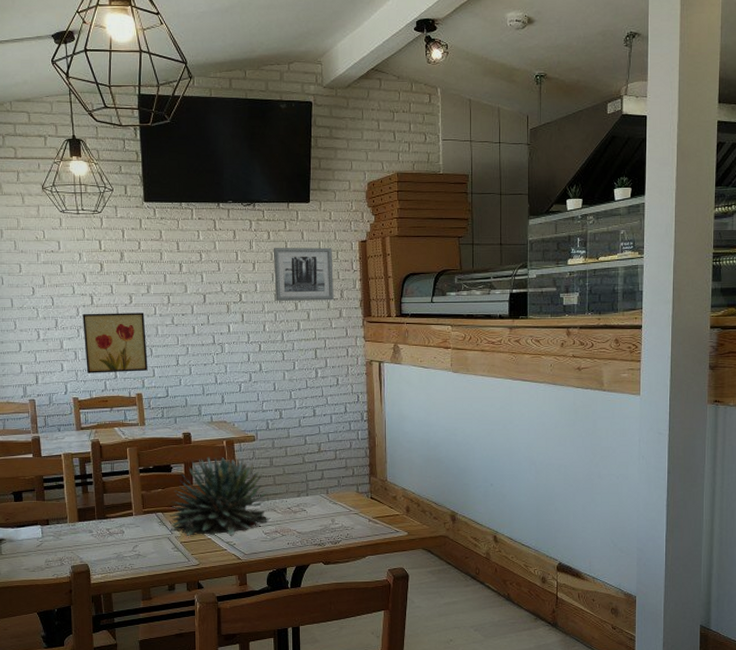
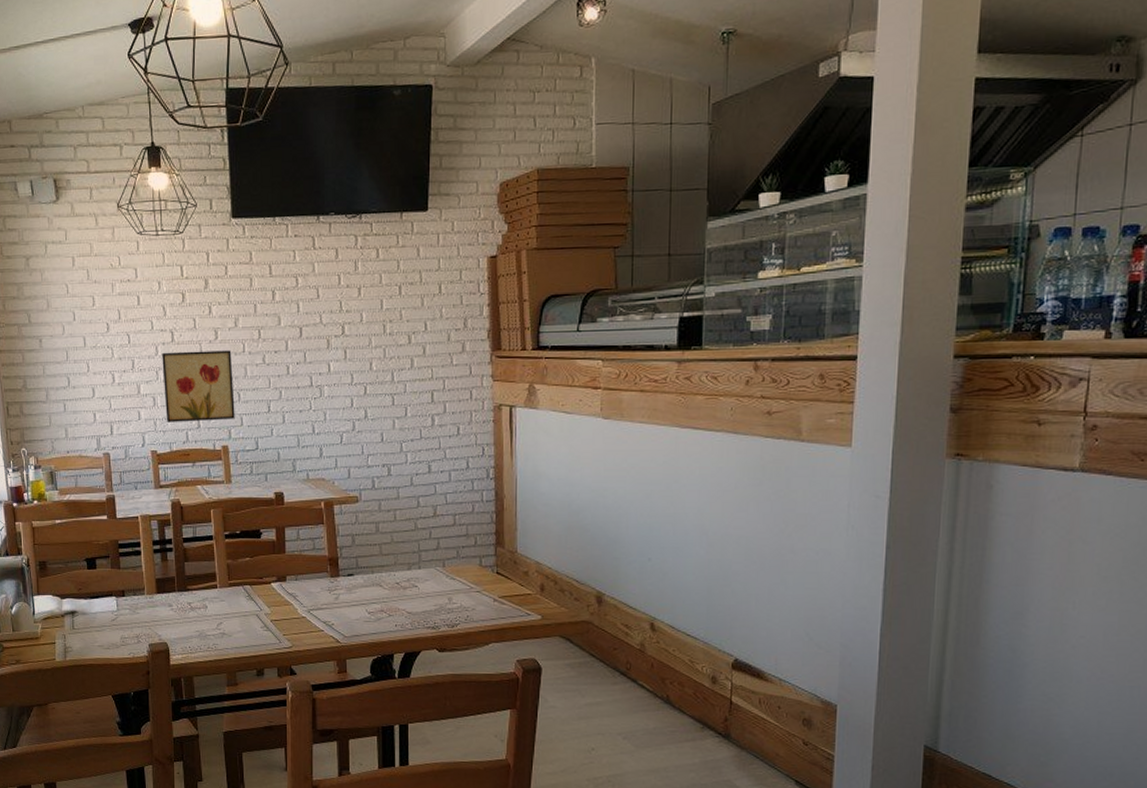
succulent plant: present [169,456,271,536] -> none [258,520,375,613]
wall art: present [273,247,334,301] -> none [382,265,456,333]

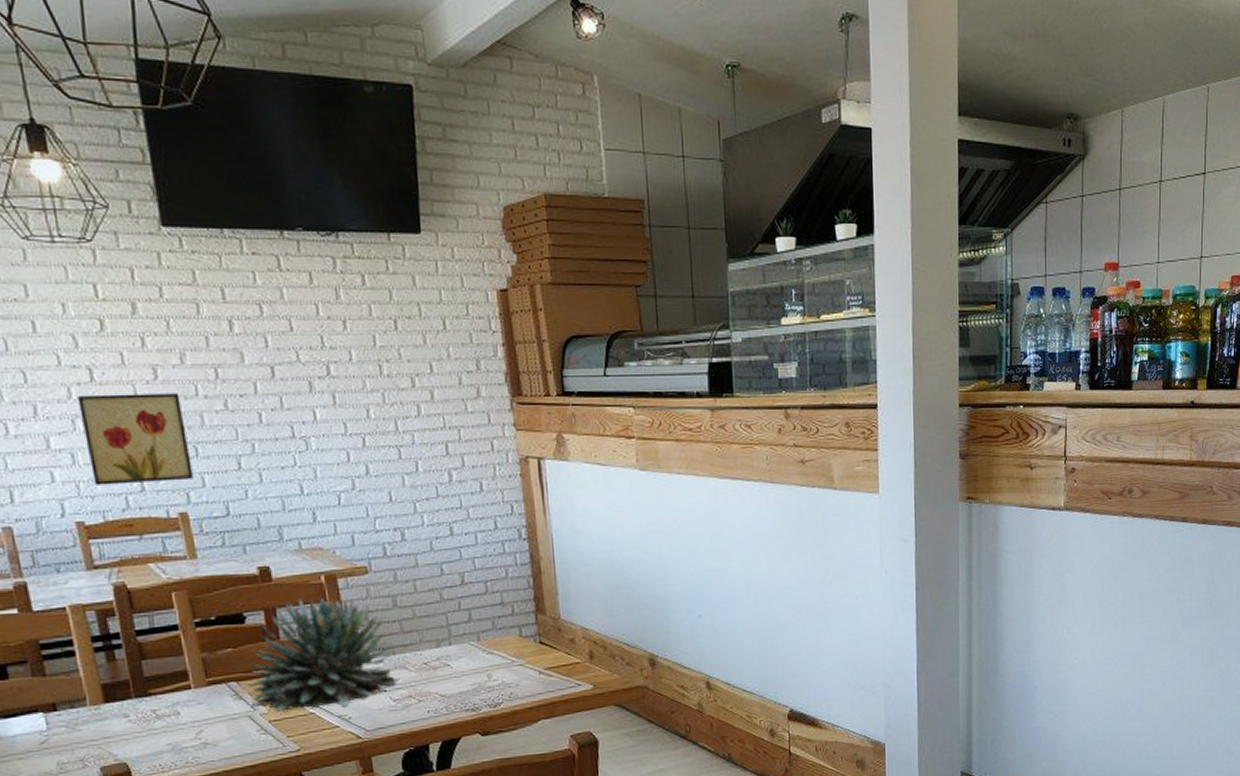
succulent plant: none [258,520,375,613] -> present [249,598,400,712]

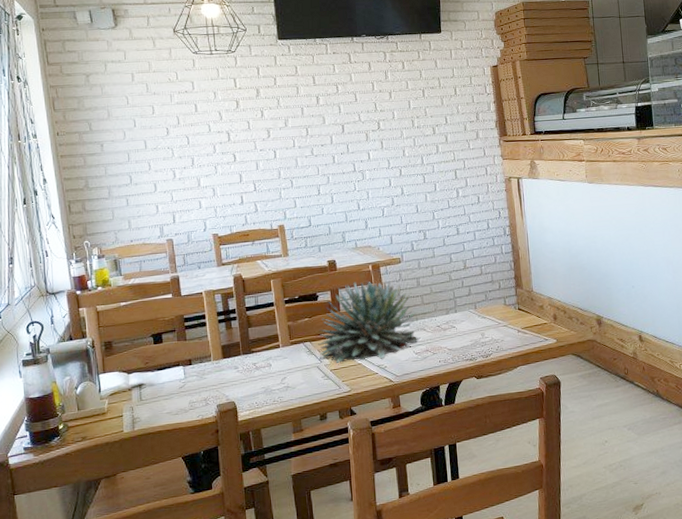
wall art: present [78,393,194,485] -> none [220,146,289,209]

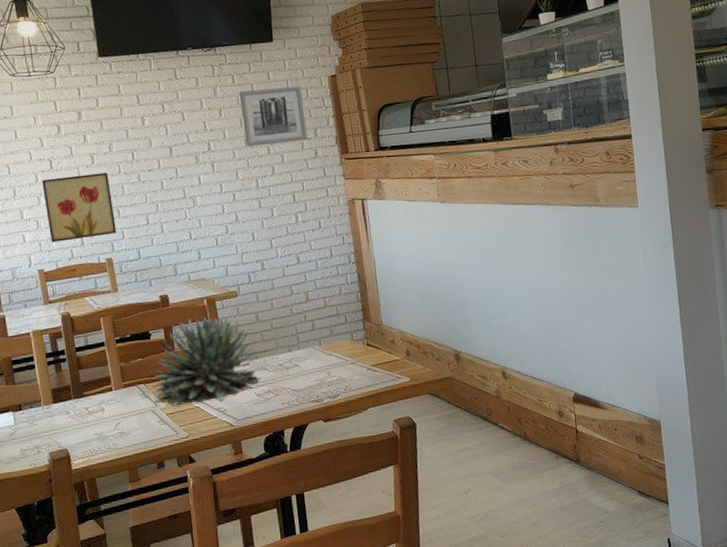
wall art: none [220,146,289,209] -> present [42,172,117,243]
wall art: none [408,73,470,127] -> present [238,85,308,147]

